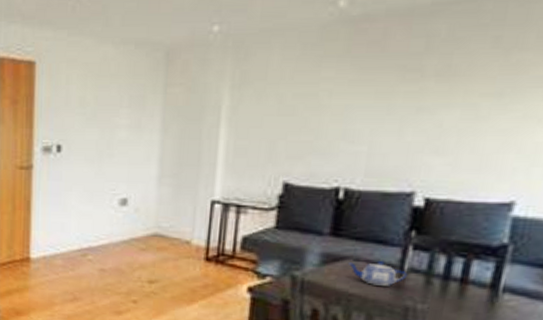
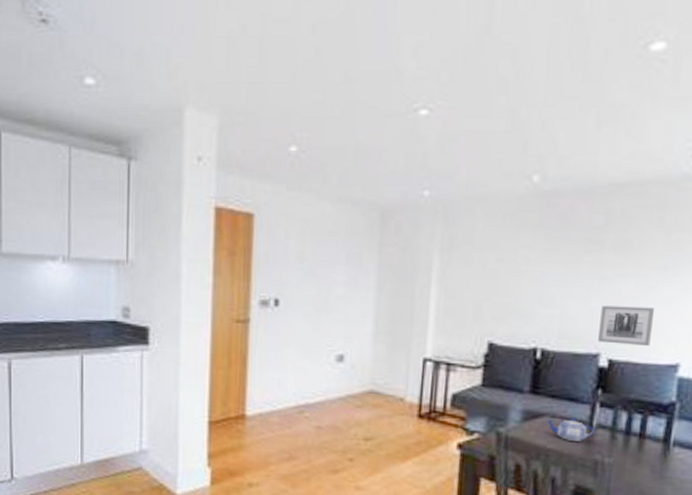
wall art: none [413,139,486,182] -> present [598,305,655,346]

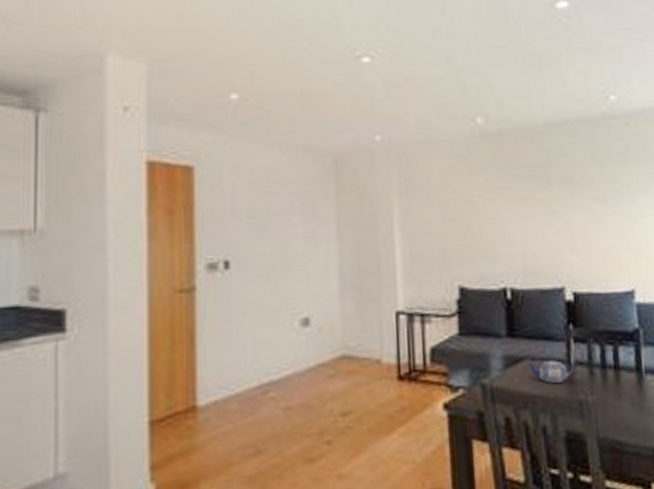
wall art: present [598,305,655,346] -> none [558,237,606,277]

